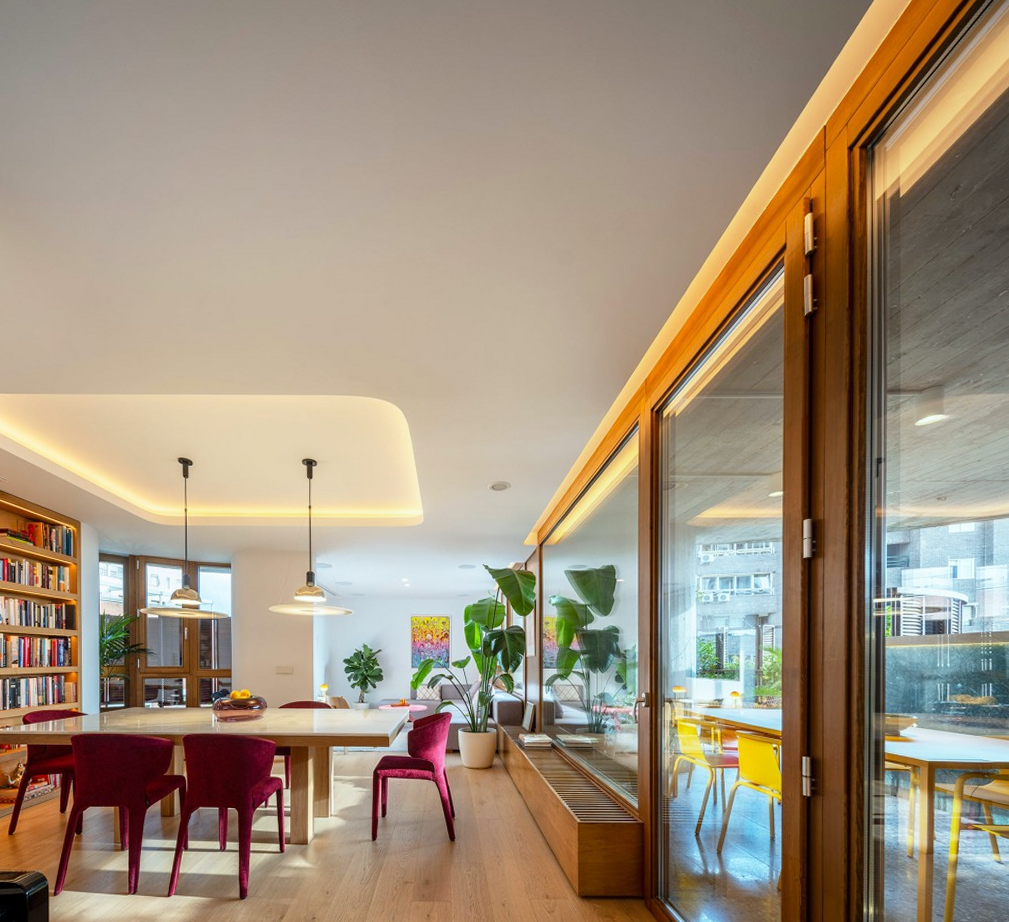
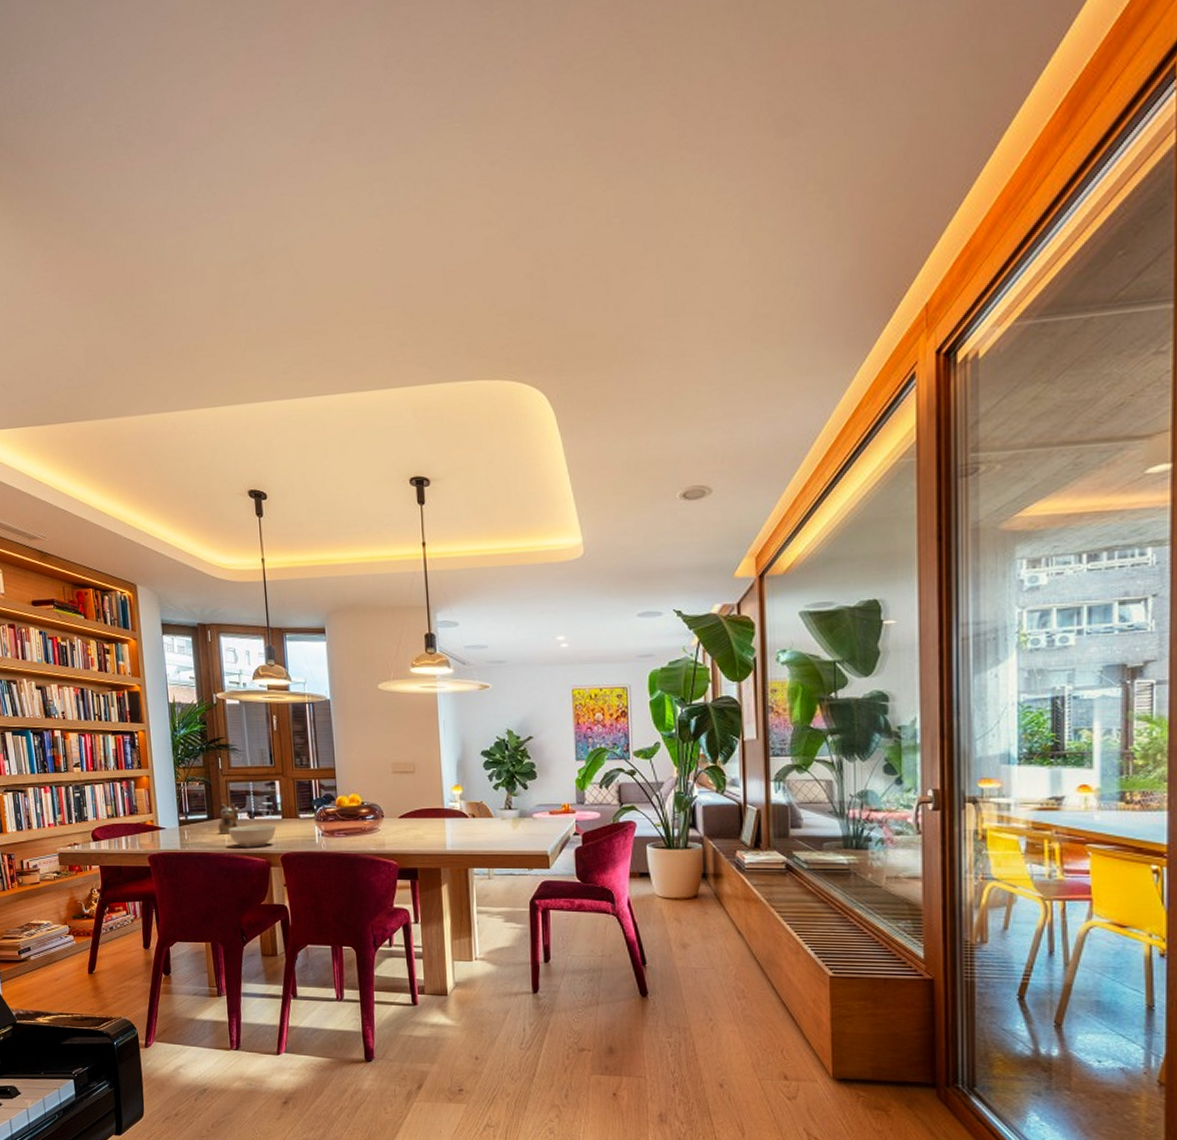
decorative figurine: none [132,695,152,719] -> present [218,804,240,834]
bowl: none [141,712,181,730] -> present [228,825,277,848]

